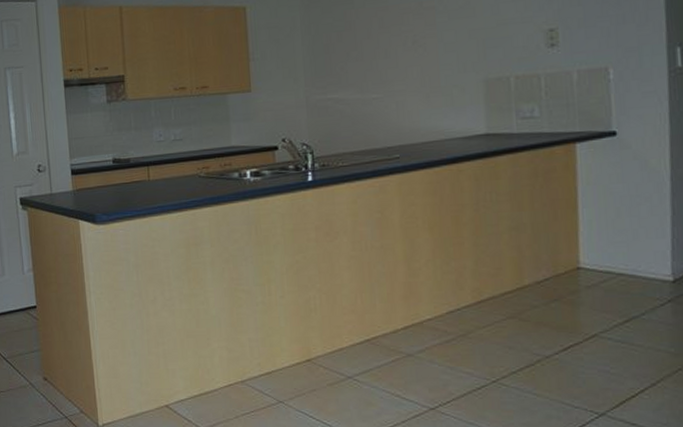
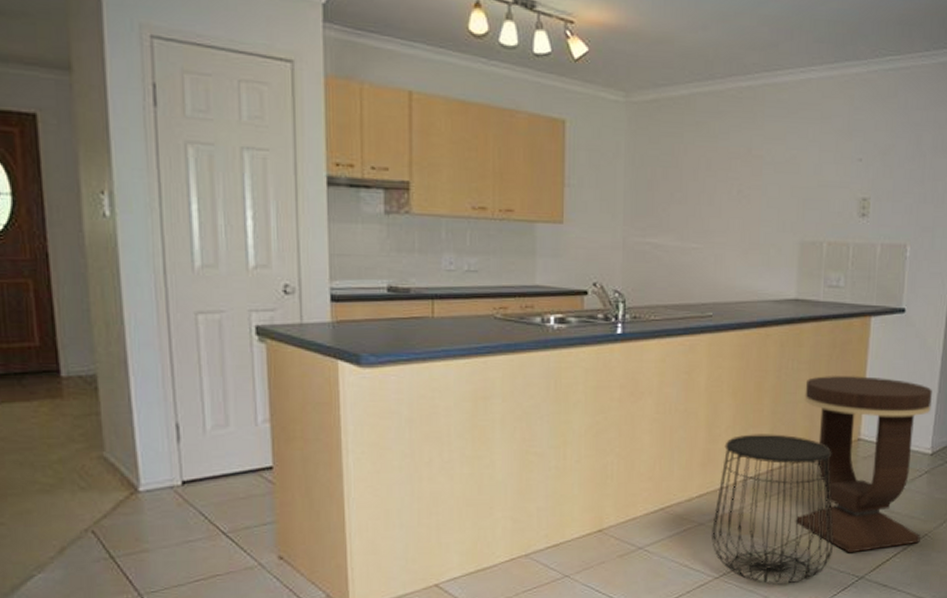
side table: none [421,265,562,418] -> present [710,434,834,585]
side table: none [507,203,673,388] -> present [797,375,933,553]

